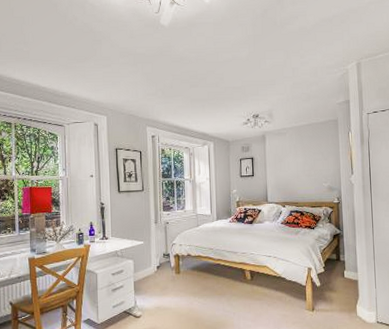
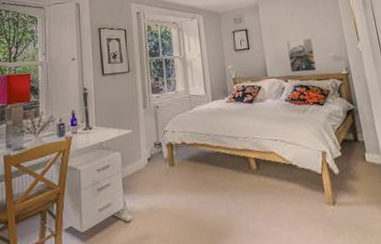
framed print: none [287,170,313,200] -> present [286,39,318,73]

